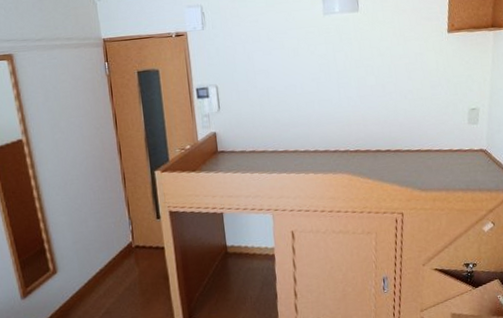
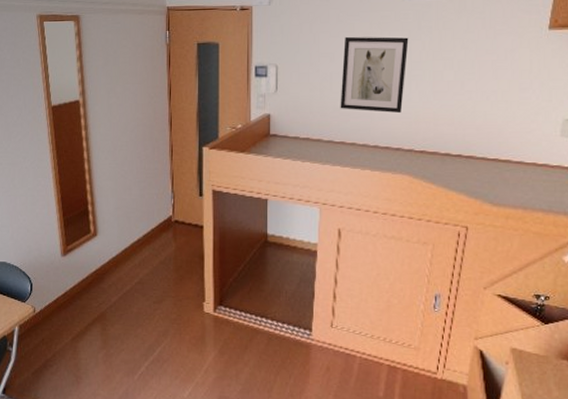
wall art: none [276,49,335,121] -> present [340,36,409,114]

